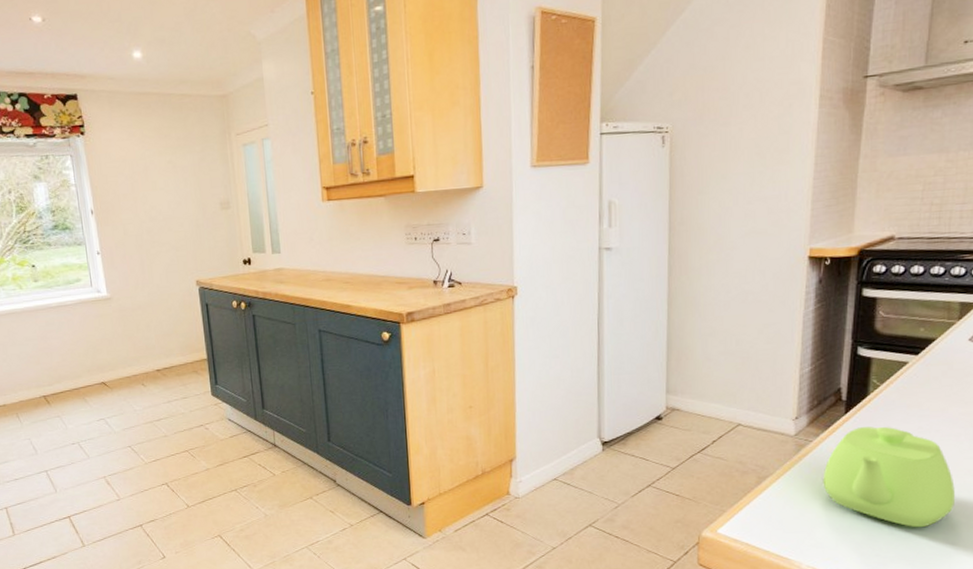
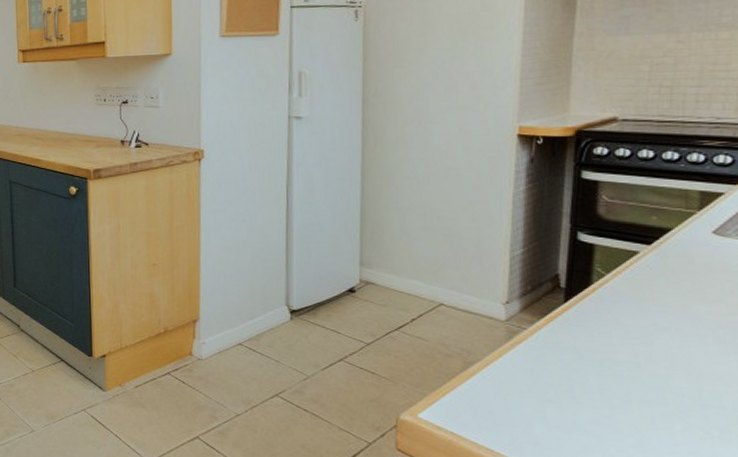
teapot: present [823,427,955,528] -> none [539,318,703,437]

